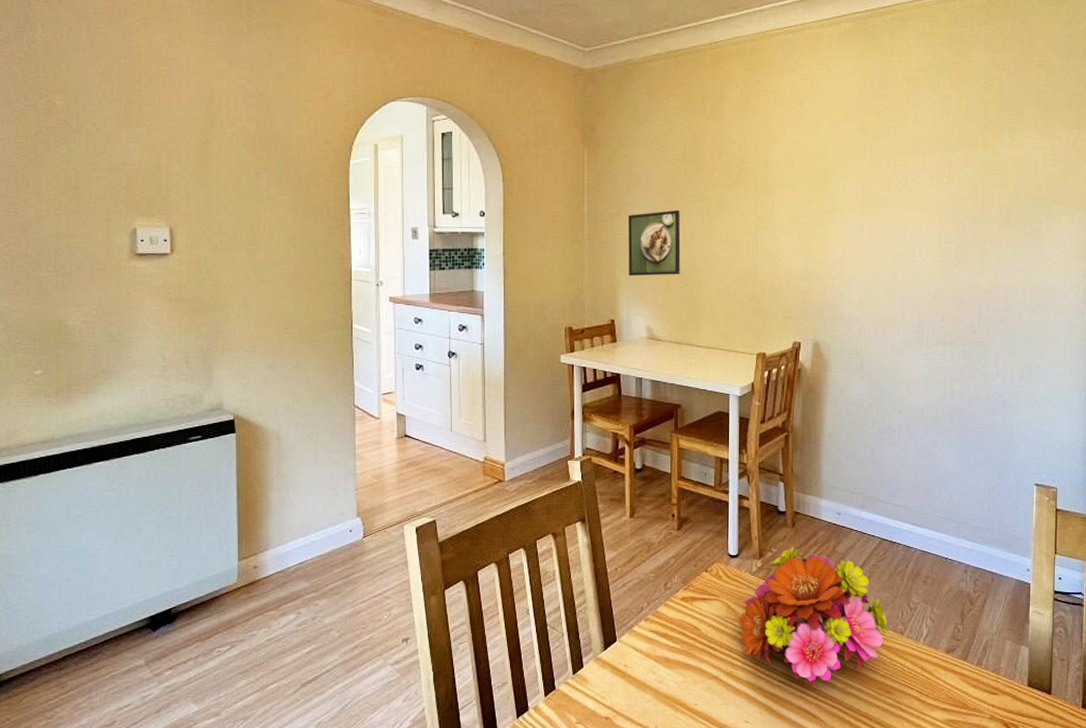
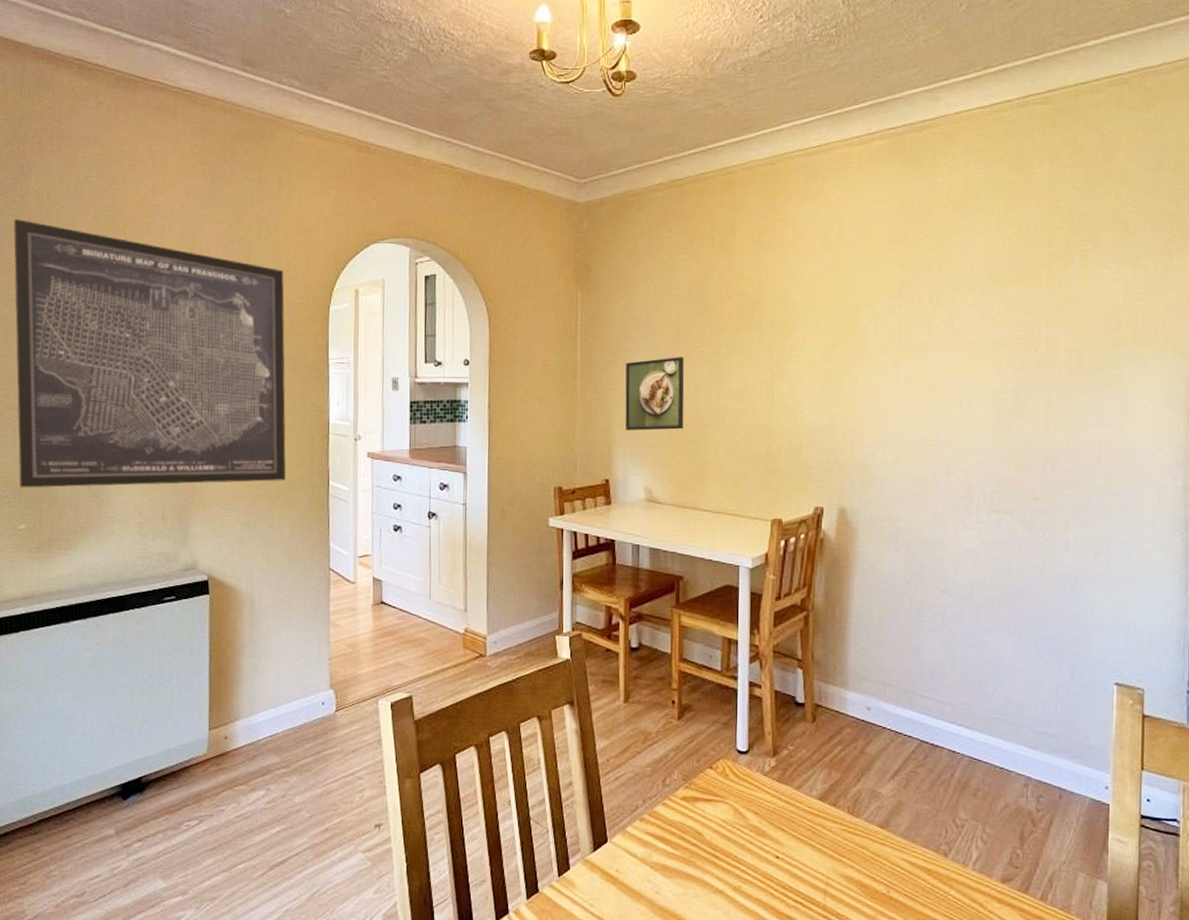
wall art: none [21,68,310,334] -> present [13,219,286,488]
flower bouquet: present [739,546,889,686] -> none [749,744,930,911]

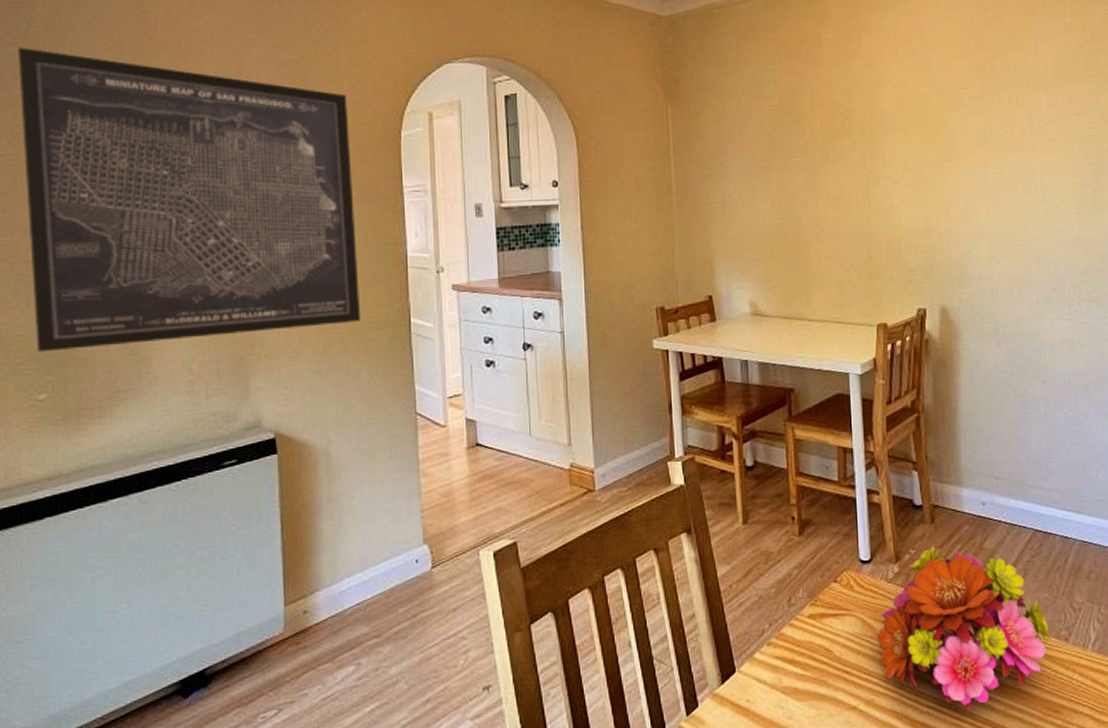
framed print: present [625,357,685,431] -> none [722,167,784,244]
flower bouquet: none [749,744,930,911] -> present [877,545,1052,711]

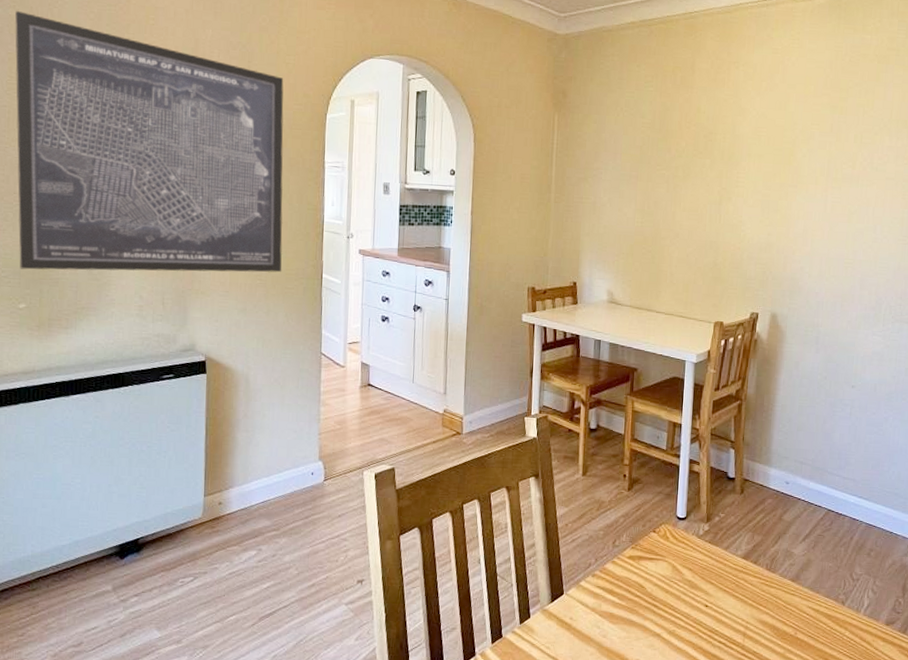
flower bouquet: present [877,545,1052,711] -> none [684,512,831,649]

